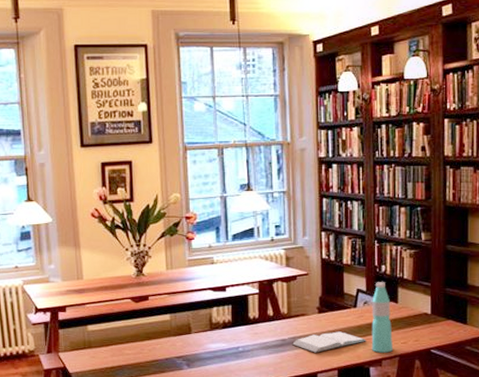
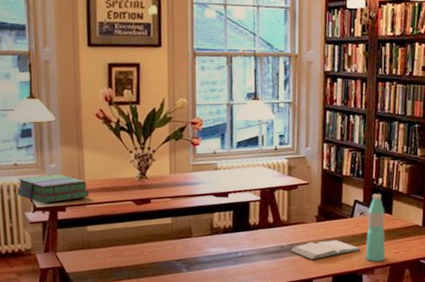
stack of books: none [17,275,88,304] -> present [15,174,89,203]

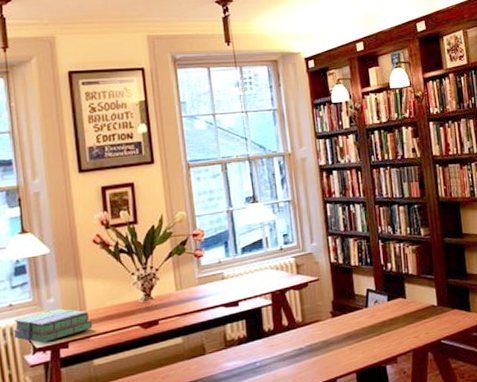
book: present [290,240,361,260] -> none [309,333,381,358]
water bottle: present [365,194,386,262] -> none [382,279,407,350]

